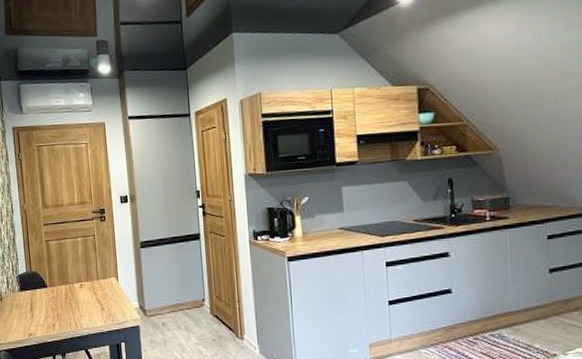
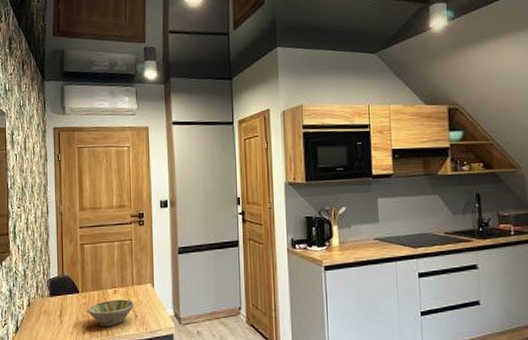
bowl: none [55,293,101,319] -> present [87,299,135,326]

